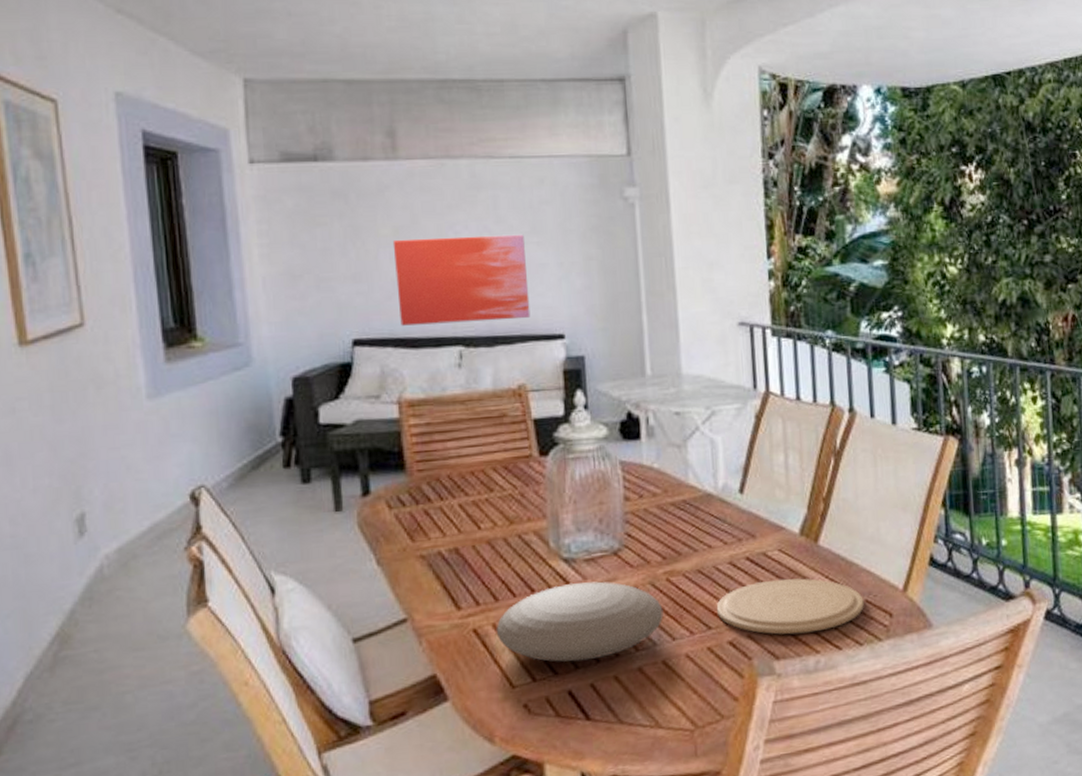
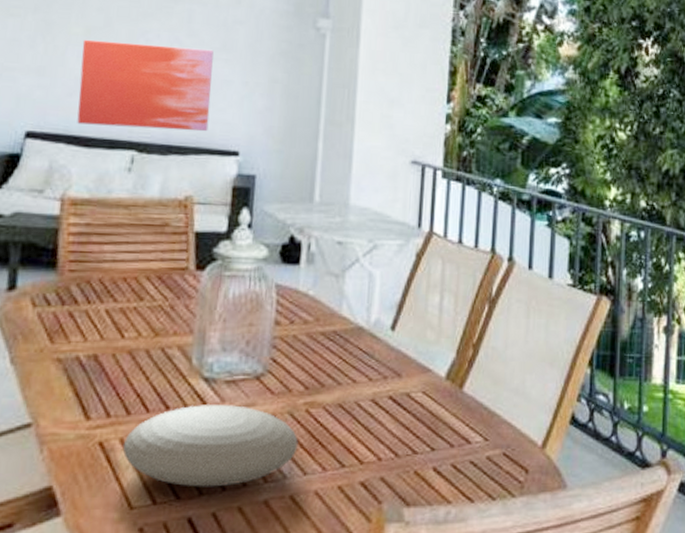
plate: present [716,578,864,635] -> none [352,422,501,481]

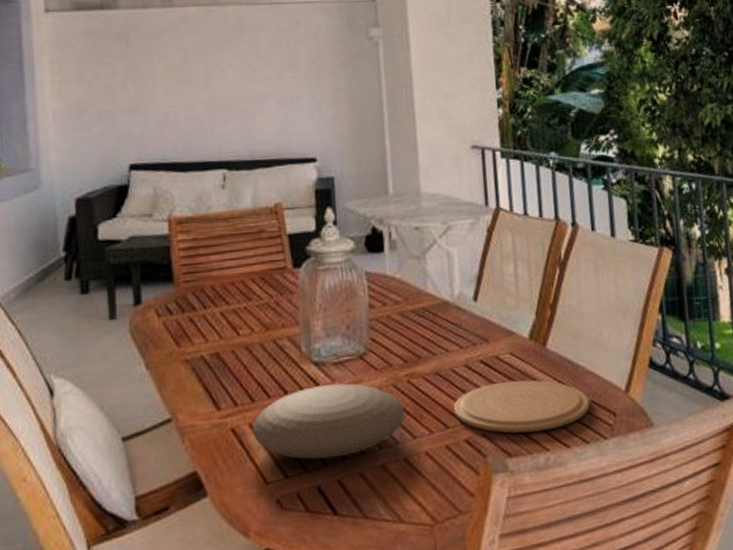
wall art: present [77,39,214,132] -> none [166,70,287,152]
plate: none [352,422,501,481] -> present [453,380,590,433]

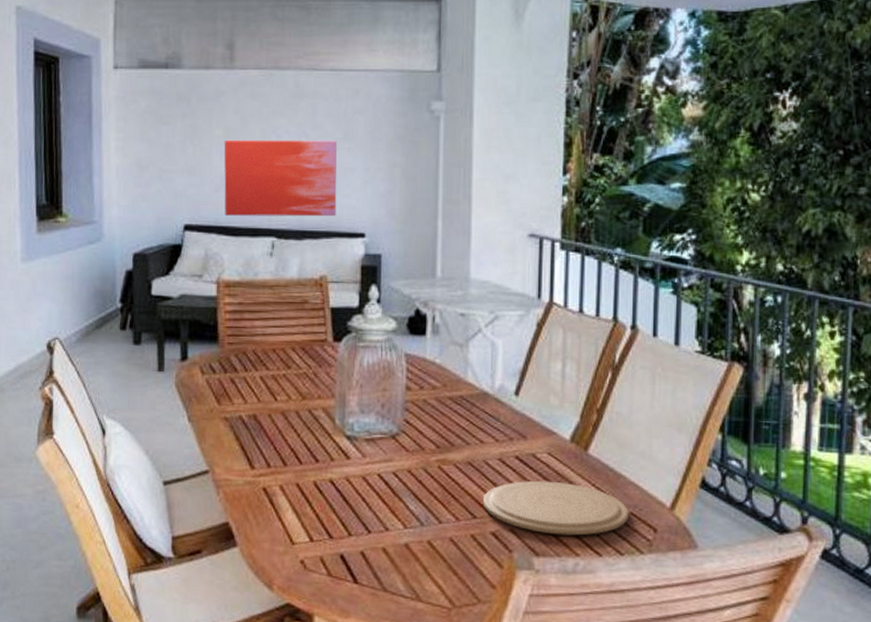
wall art: none [166,70,287,152] -> present [224,139,337,217]
plate: present [252,383,405,460] -> none [282,459,433,530]

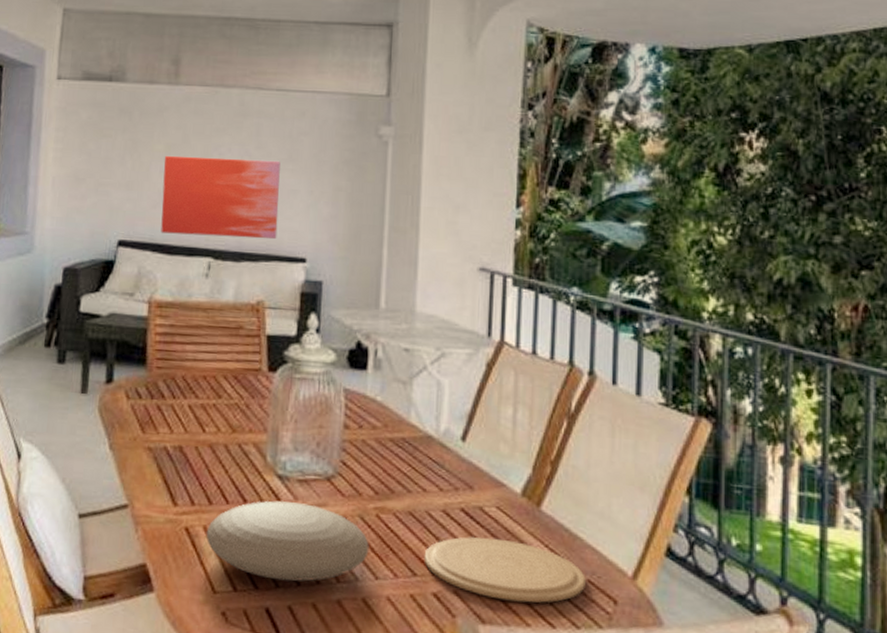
plate: none [282,459,433,530] -> present [206,500,369,582]

